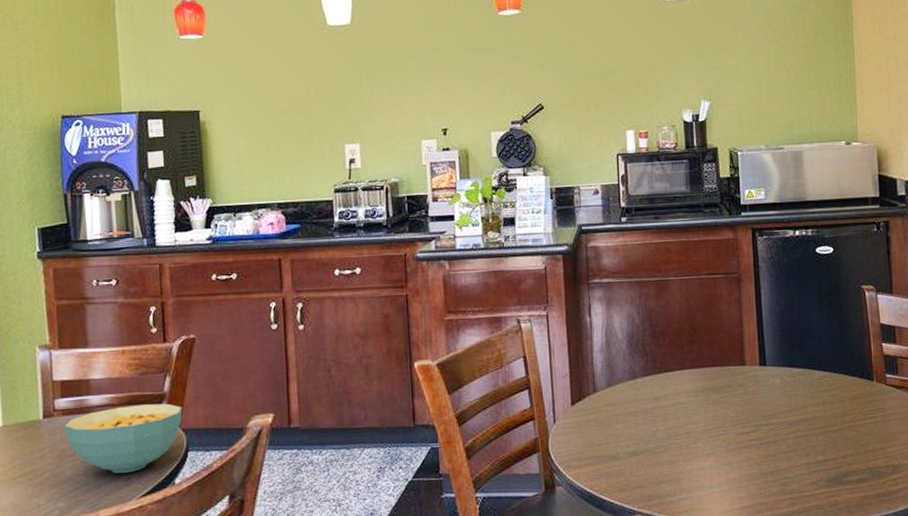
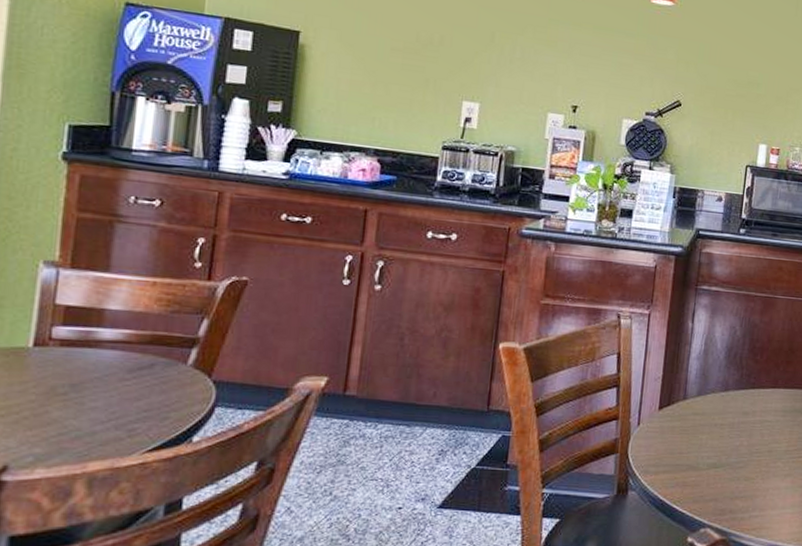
cereal bowl: present [64,403,183,473] -> none [59,345,218,423]

